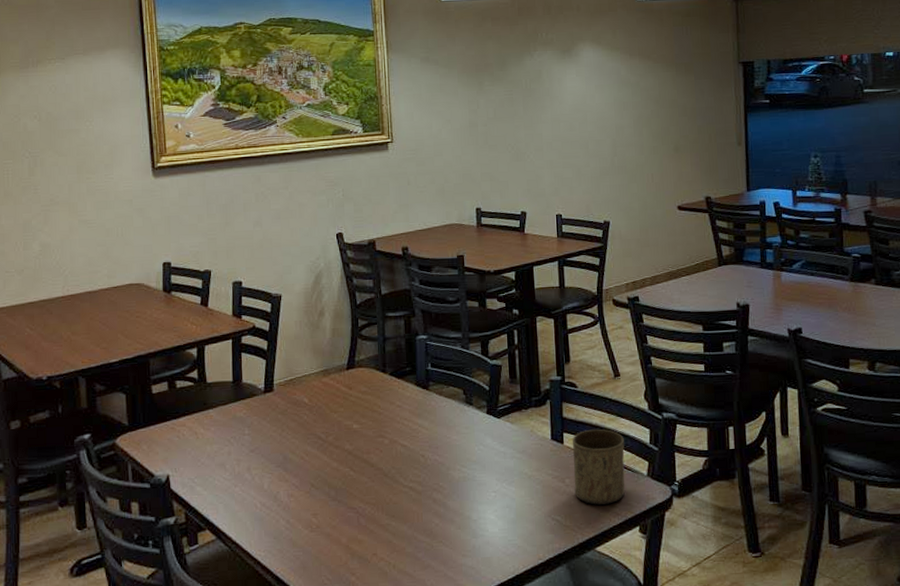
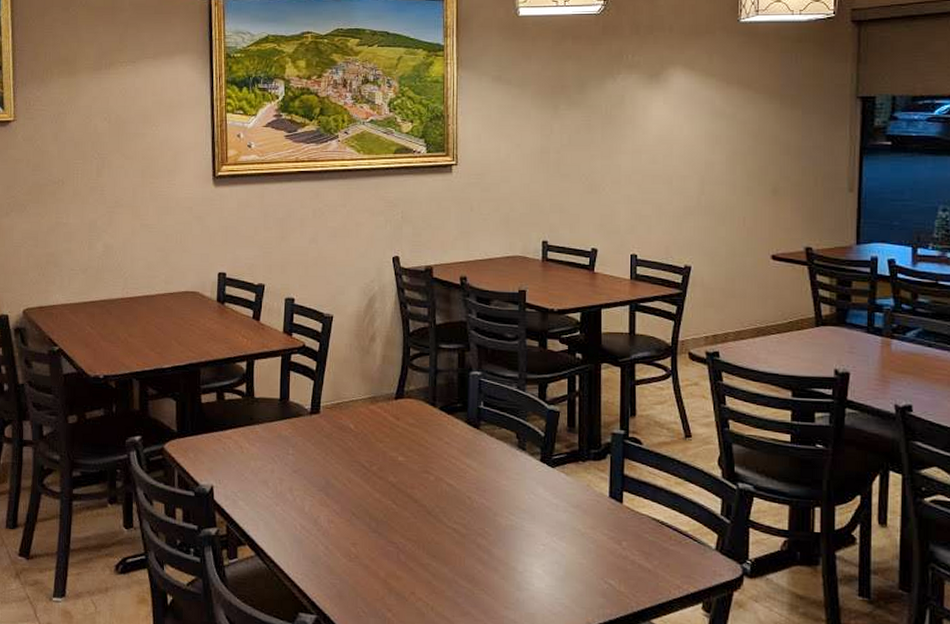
cup: present [572,429,625,505] -> none [631,491,691,575]

